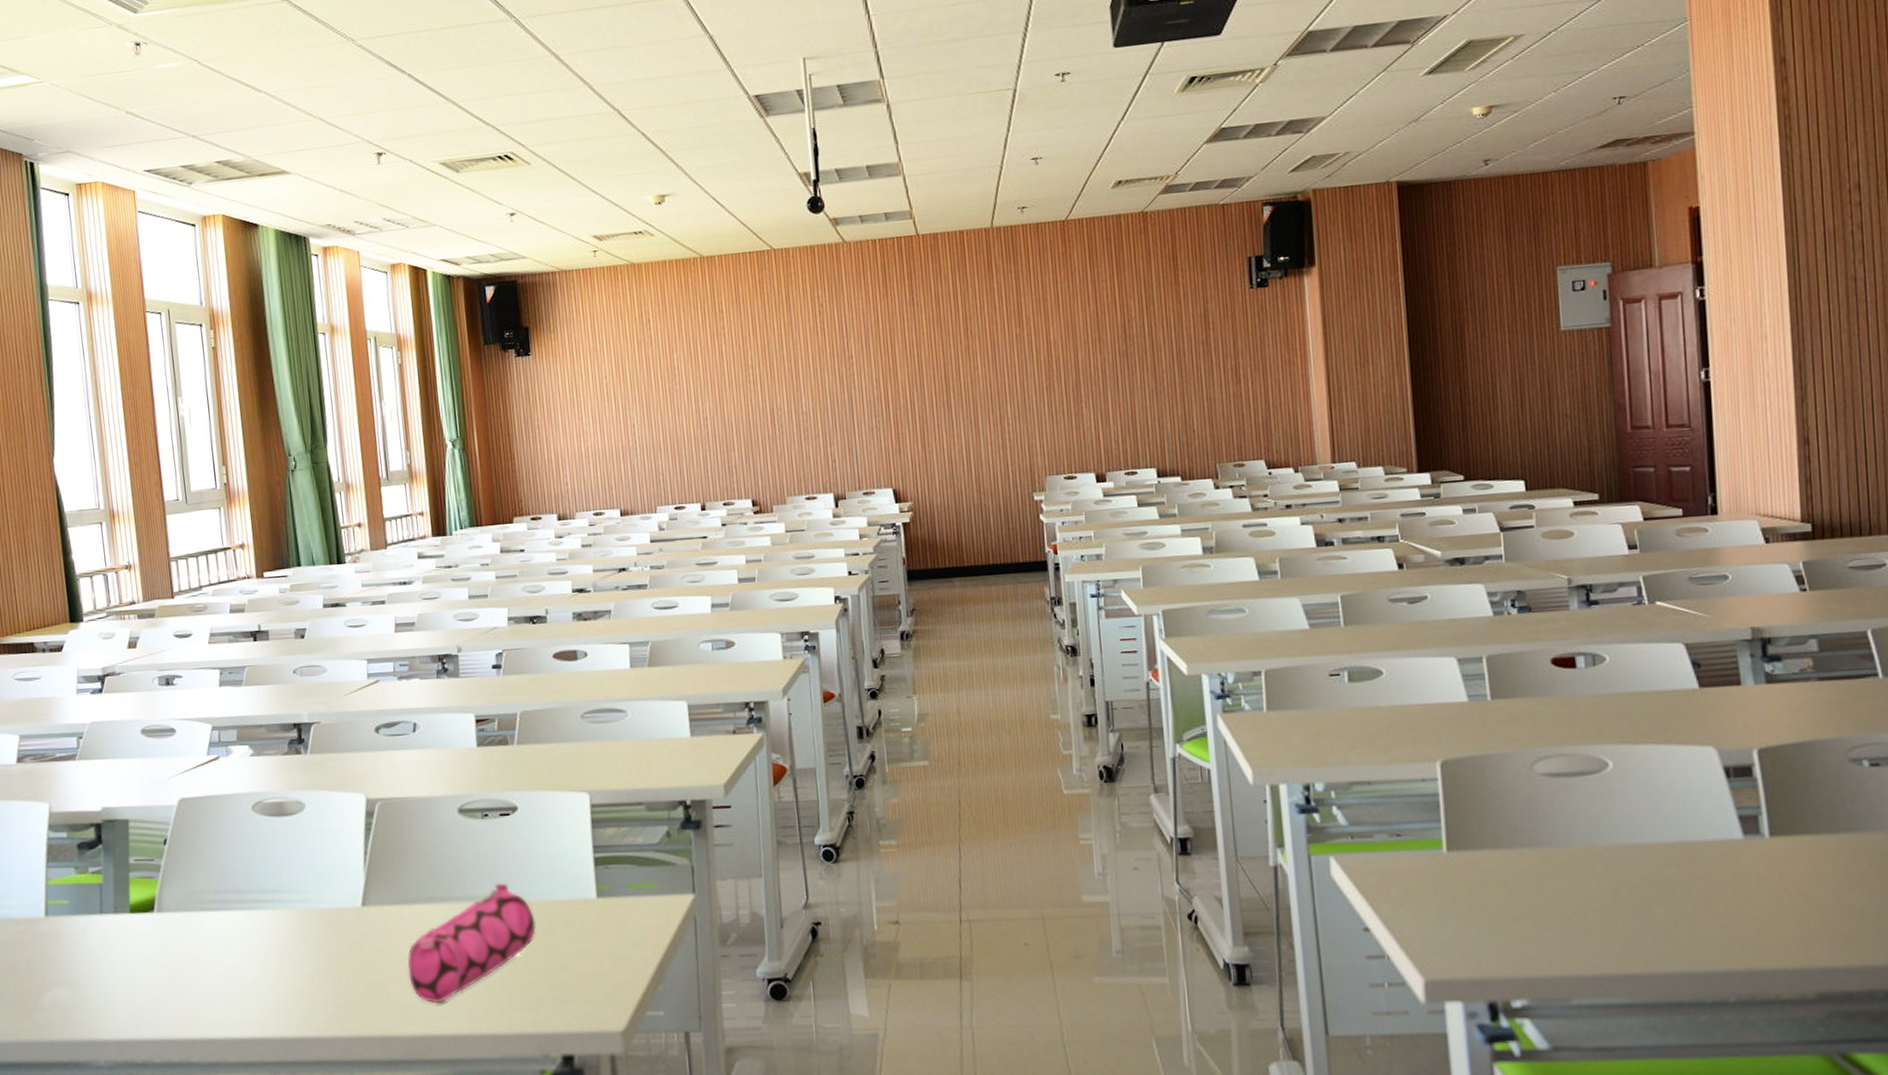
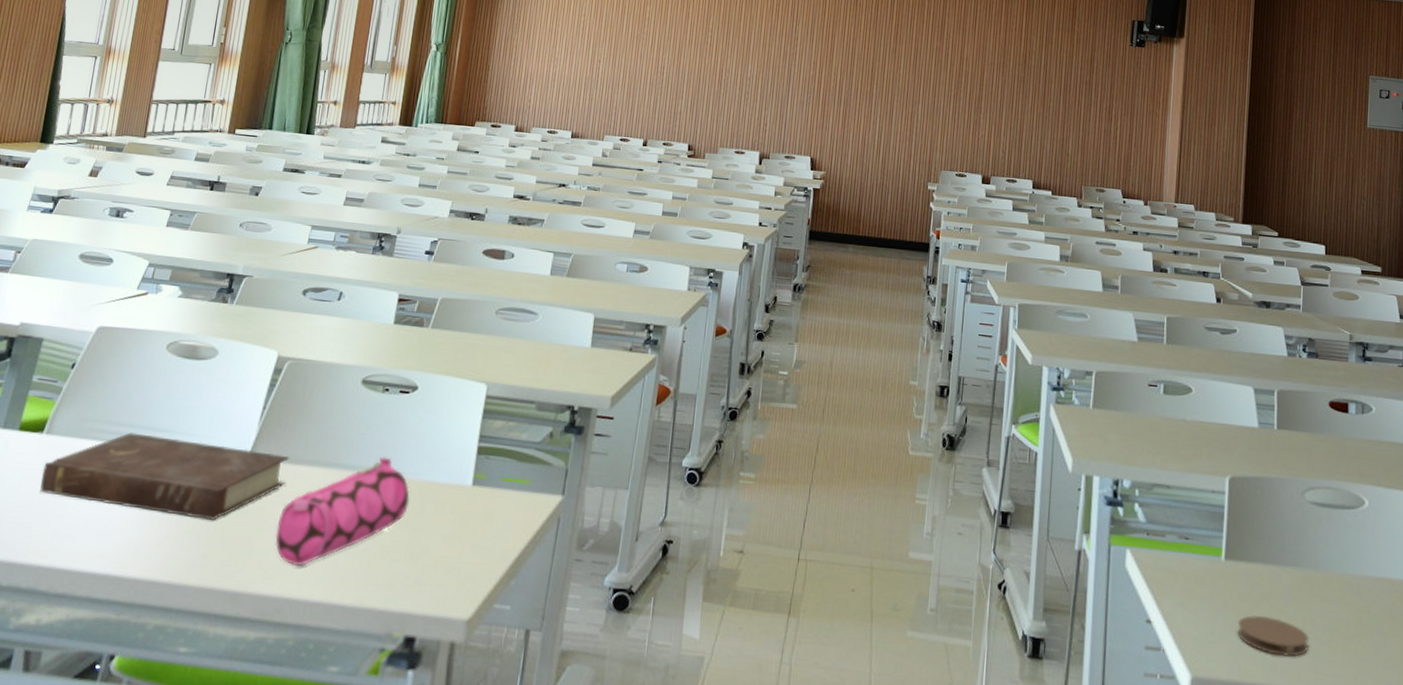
book: none [163,896,406,972] -> present [40,432,289,521]
coaster: none [1471,905,1559,945] -> present [1237,615,1309,657]

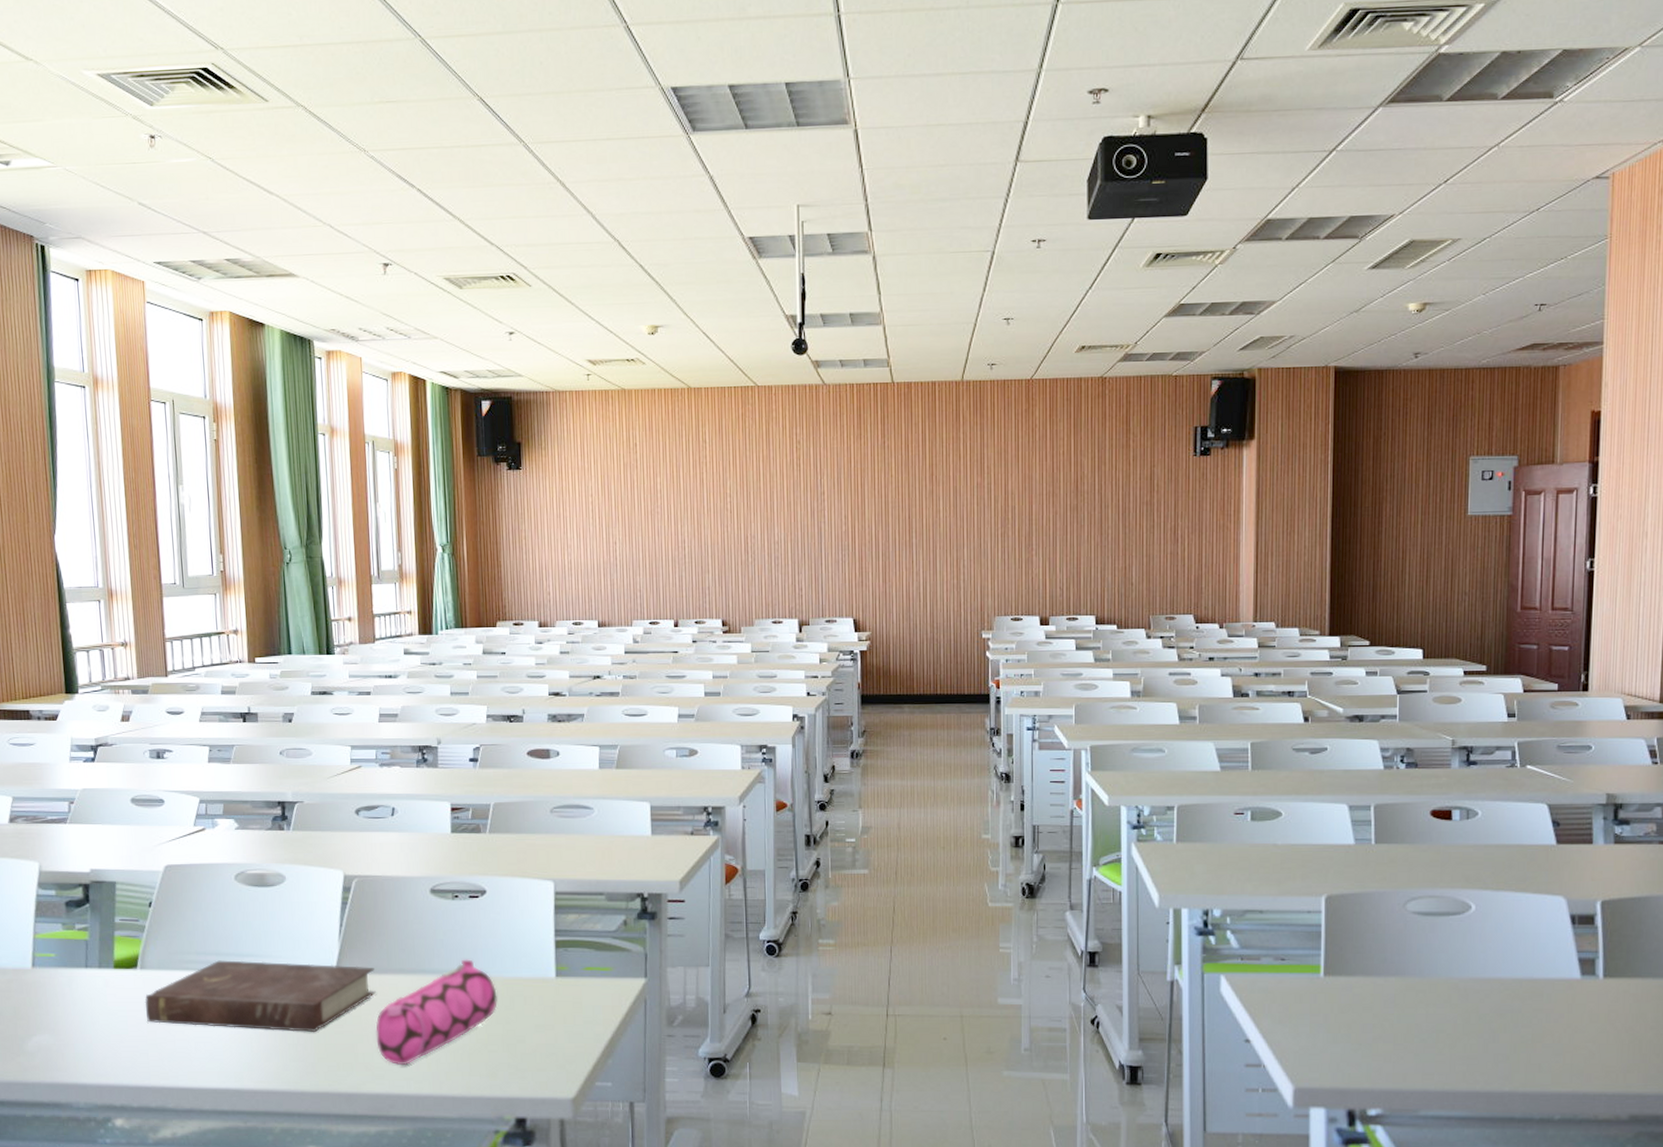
coaster: present [1237,615,1309,657] -> none [1339,1026,1414,1061]

